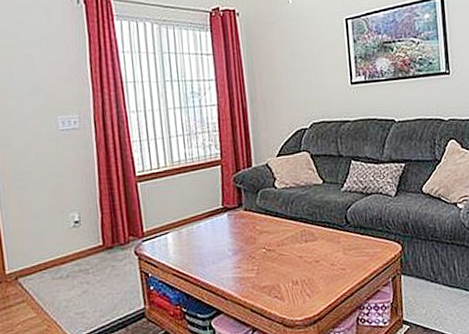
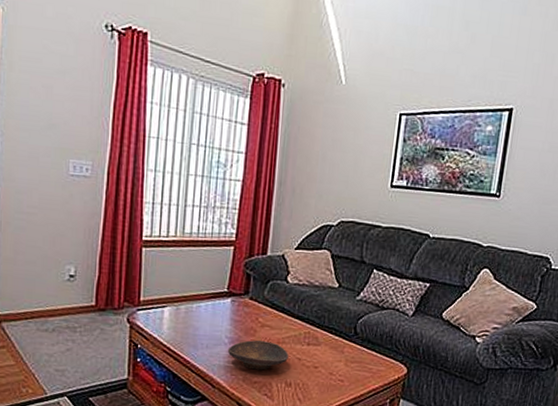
decorative bowl: none [232,246,290,275] -> present [227,340,288,370]

